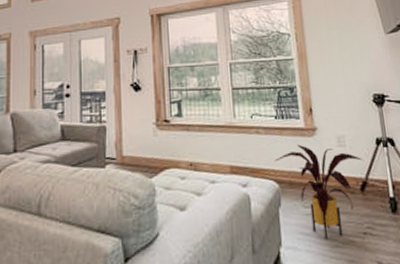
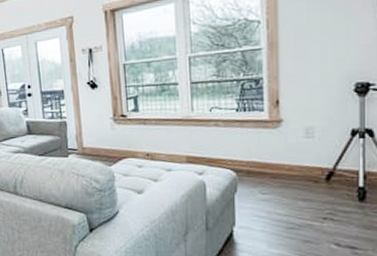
house plant: present [274,144,364,240] -> none [233,136,334,222]

